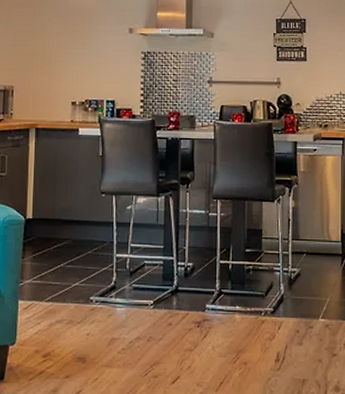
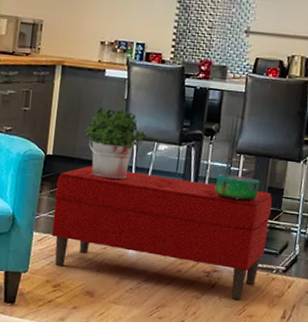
bench: none [37,225,253,347] -> present [51,165,272,300]
potted plant: none [62,165,125,237] -> present [84,106,147,180]
decorative bowl: none [196,221,239,245] -> present [214,174,260,201]

